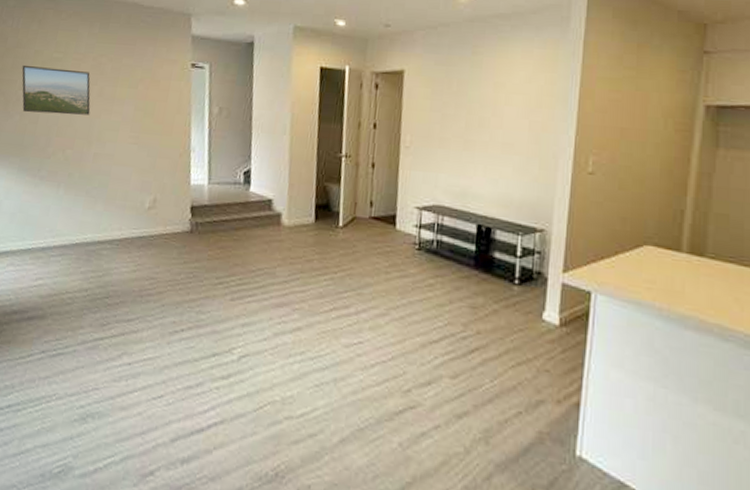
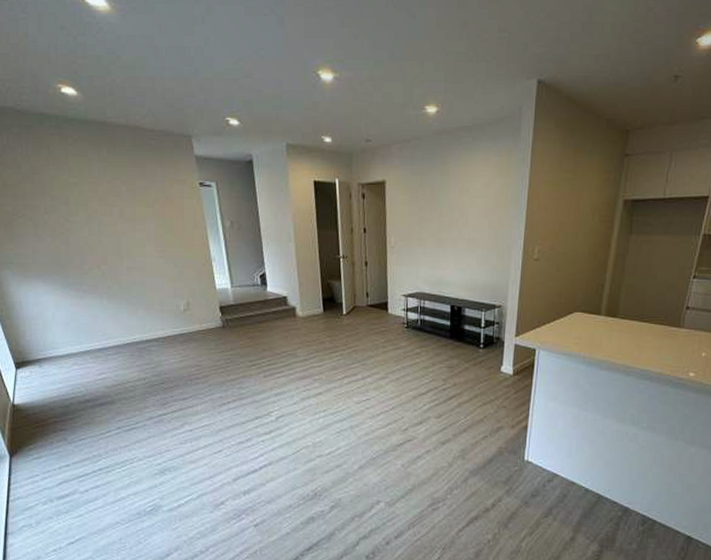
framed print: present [21,64,91,115] -> none [42,190,116,235]

